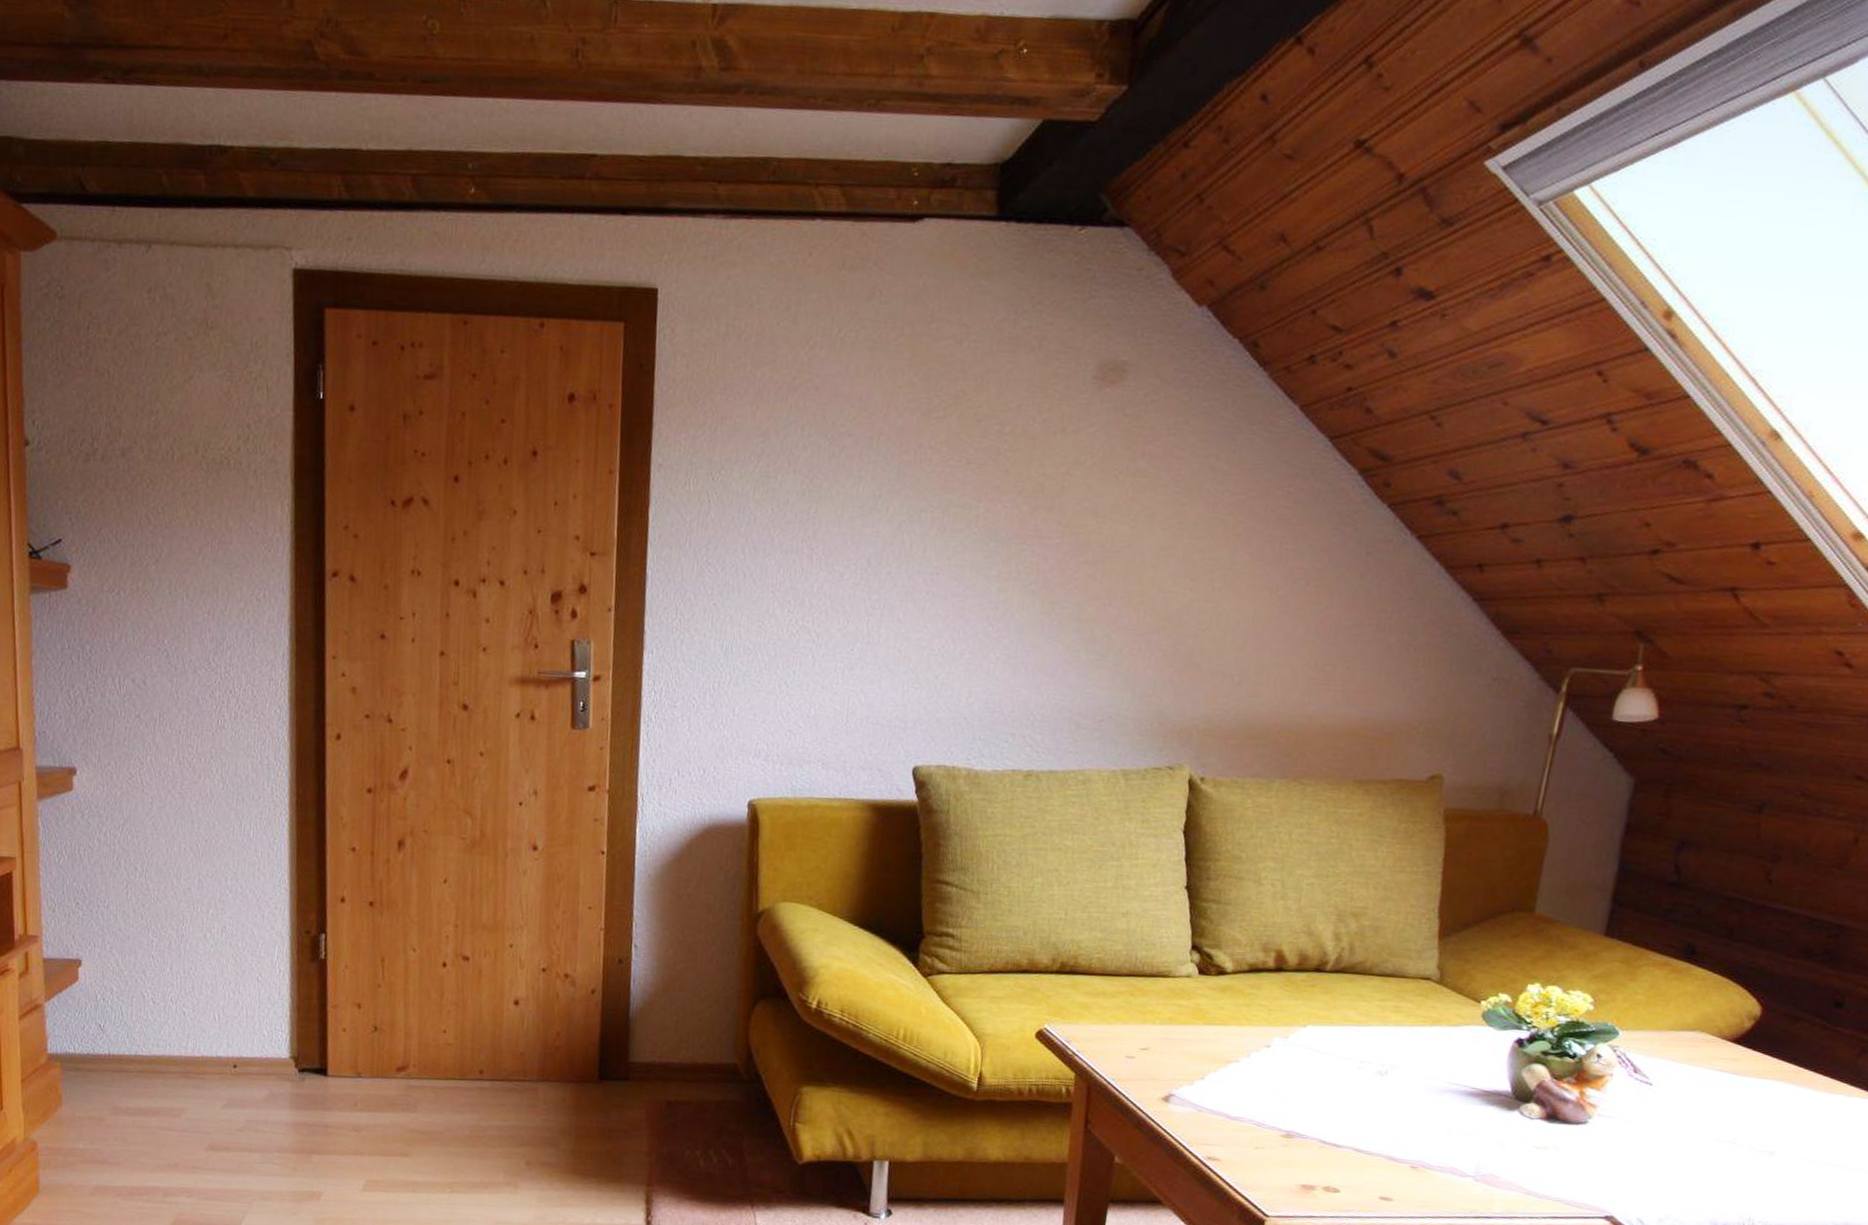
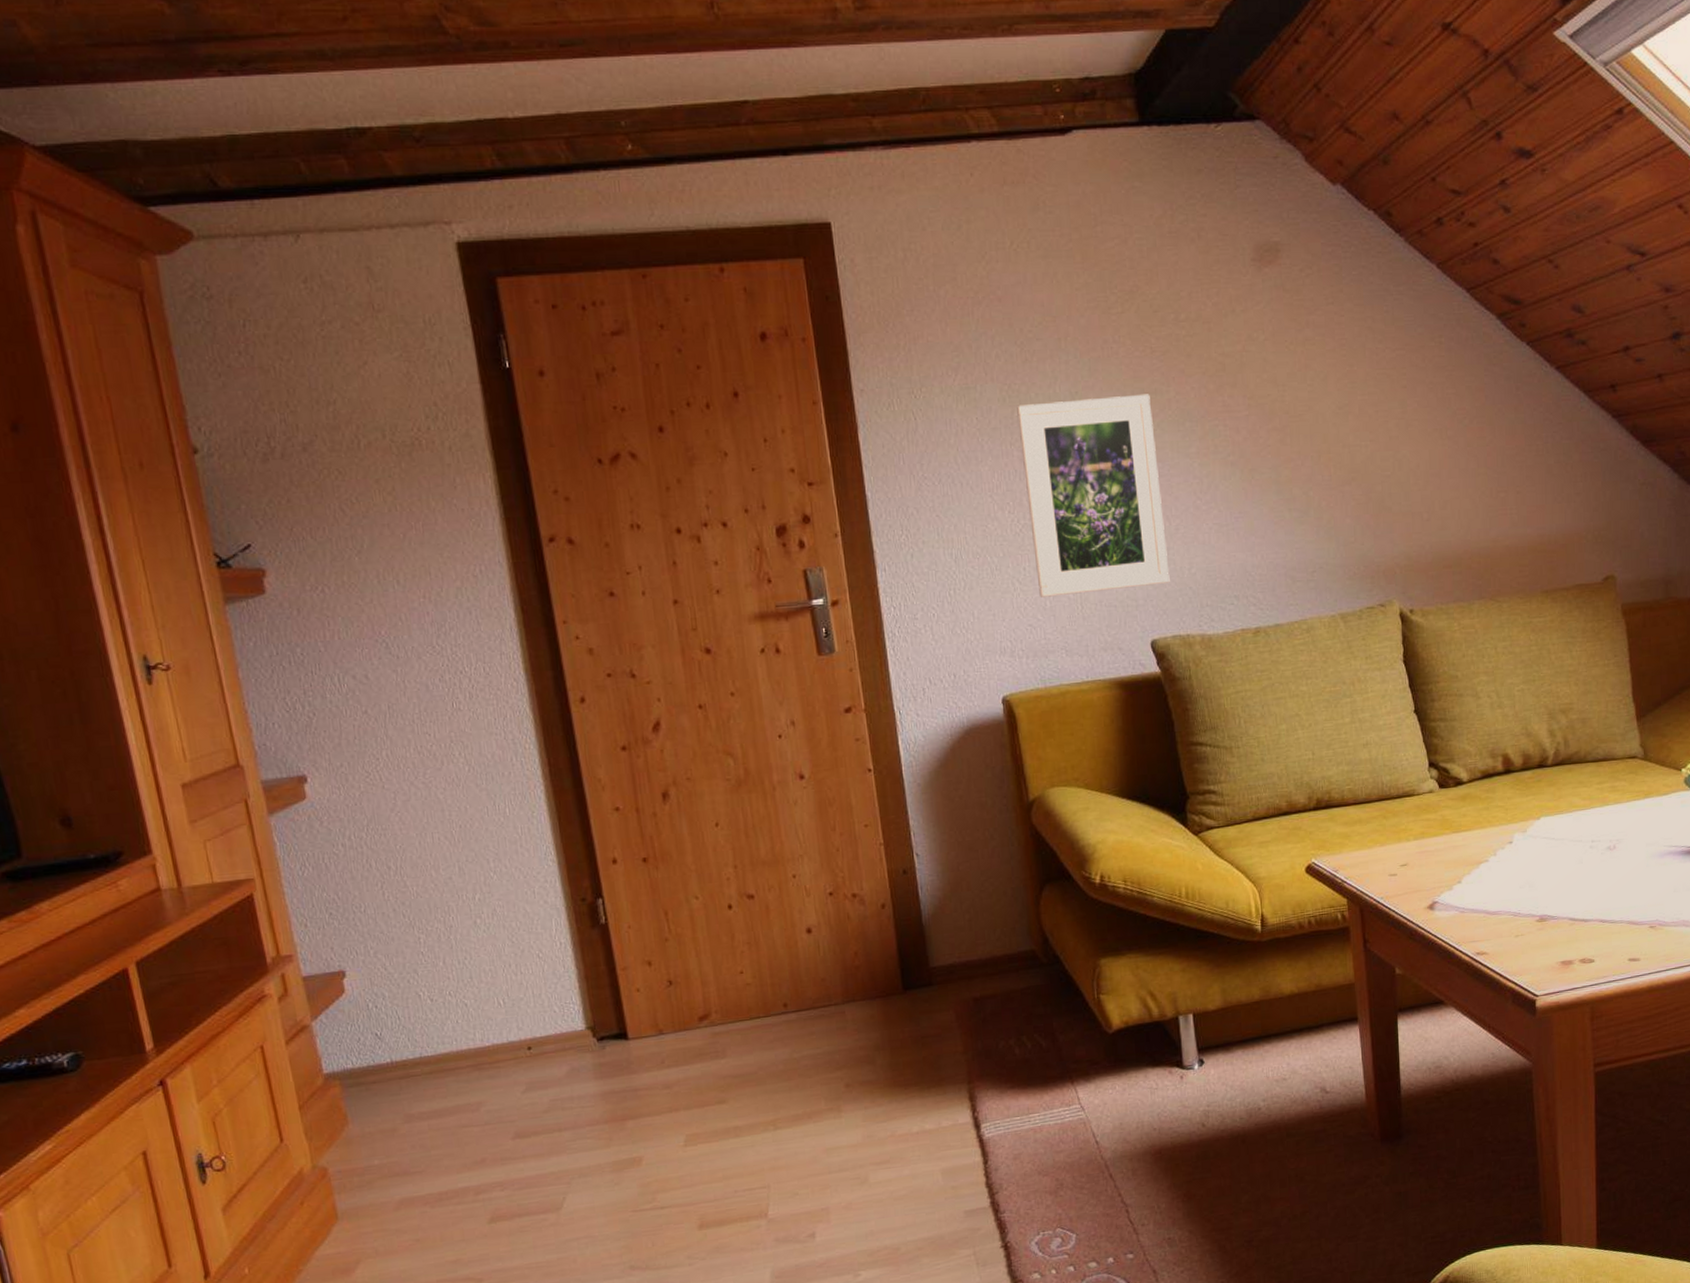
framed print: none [805,501,958,709] -> present [1017,394,1170,597]

